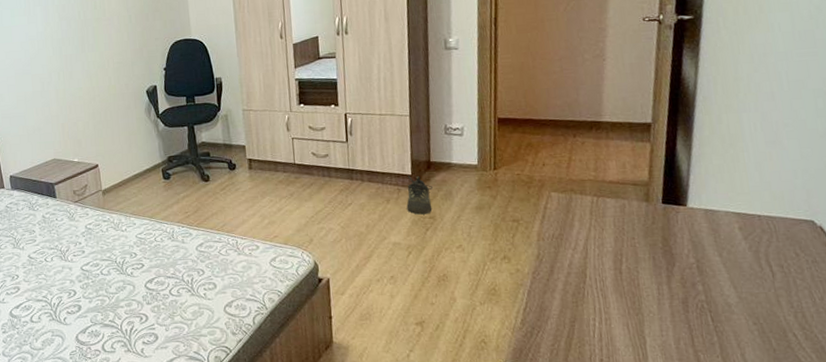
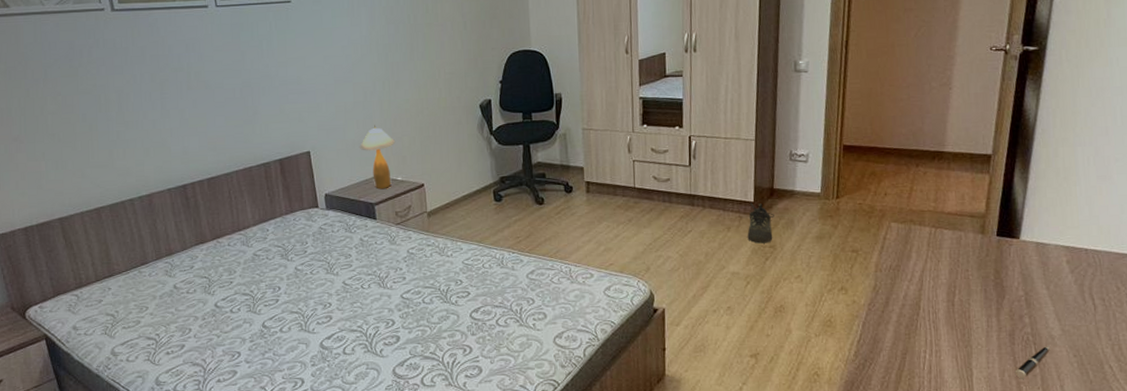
table lamp: none [38,112,71,171] -> present [359,125,396,190]
pen: none [690,312,728,347] -> present [1014,345,1051,379]

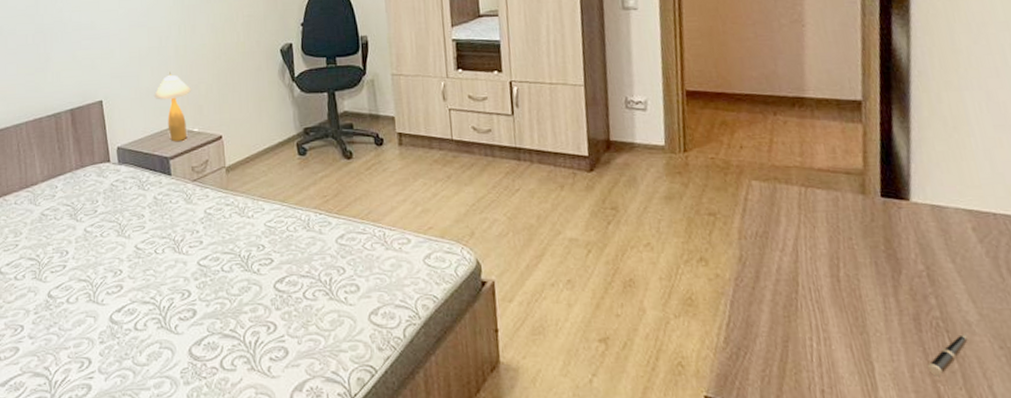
shoe: present [747,202,774,244] -> none [583,157,614,205]

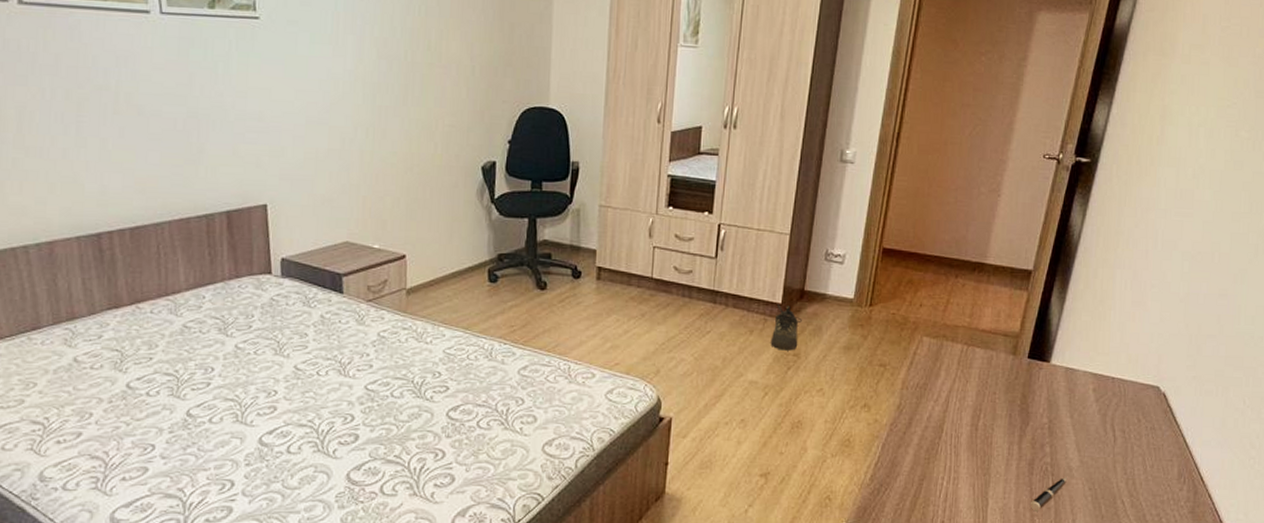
table lamp: present [153,72,192,142] -> none [329,179,376,258]
shoe: none [583,157,614,205] -> present [770,304,802,351]

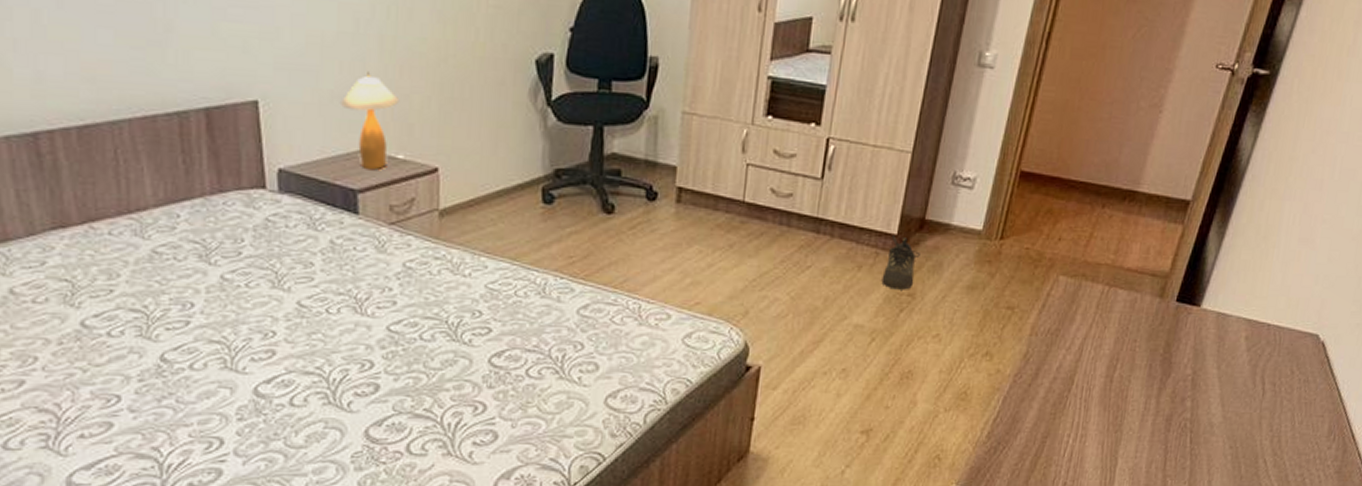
table lamp: none [329,179,376,258] -> present [339,71,400,171]
pen: present [1030,476,1068,512] -> none [1163,433,1208,472]

